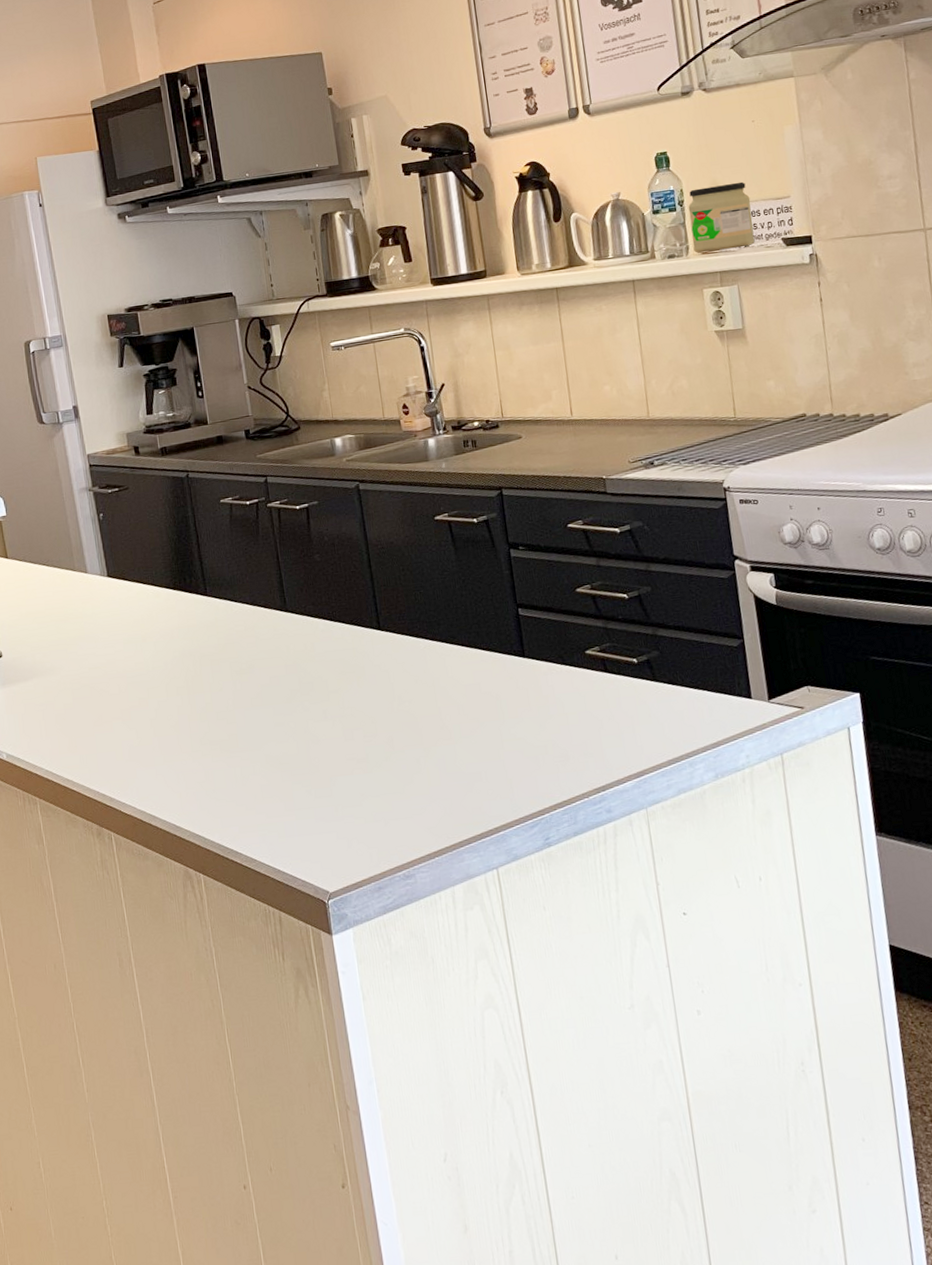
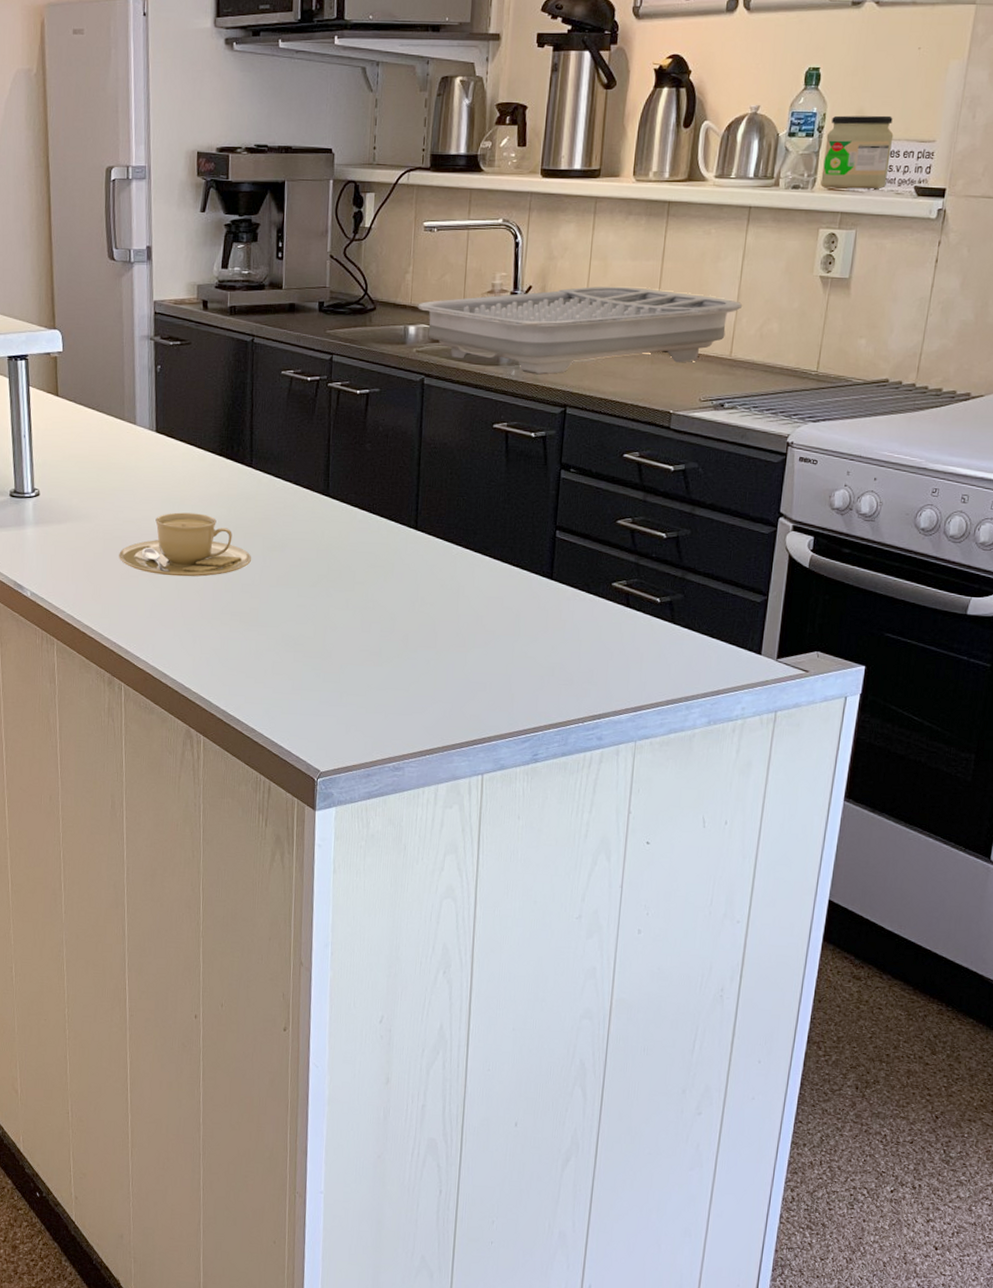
teacup: none [89,648,223,716] -> present [119,512,252,577]
dish rack: none [339,365,648,464] -> present [417,286,742,375]

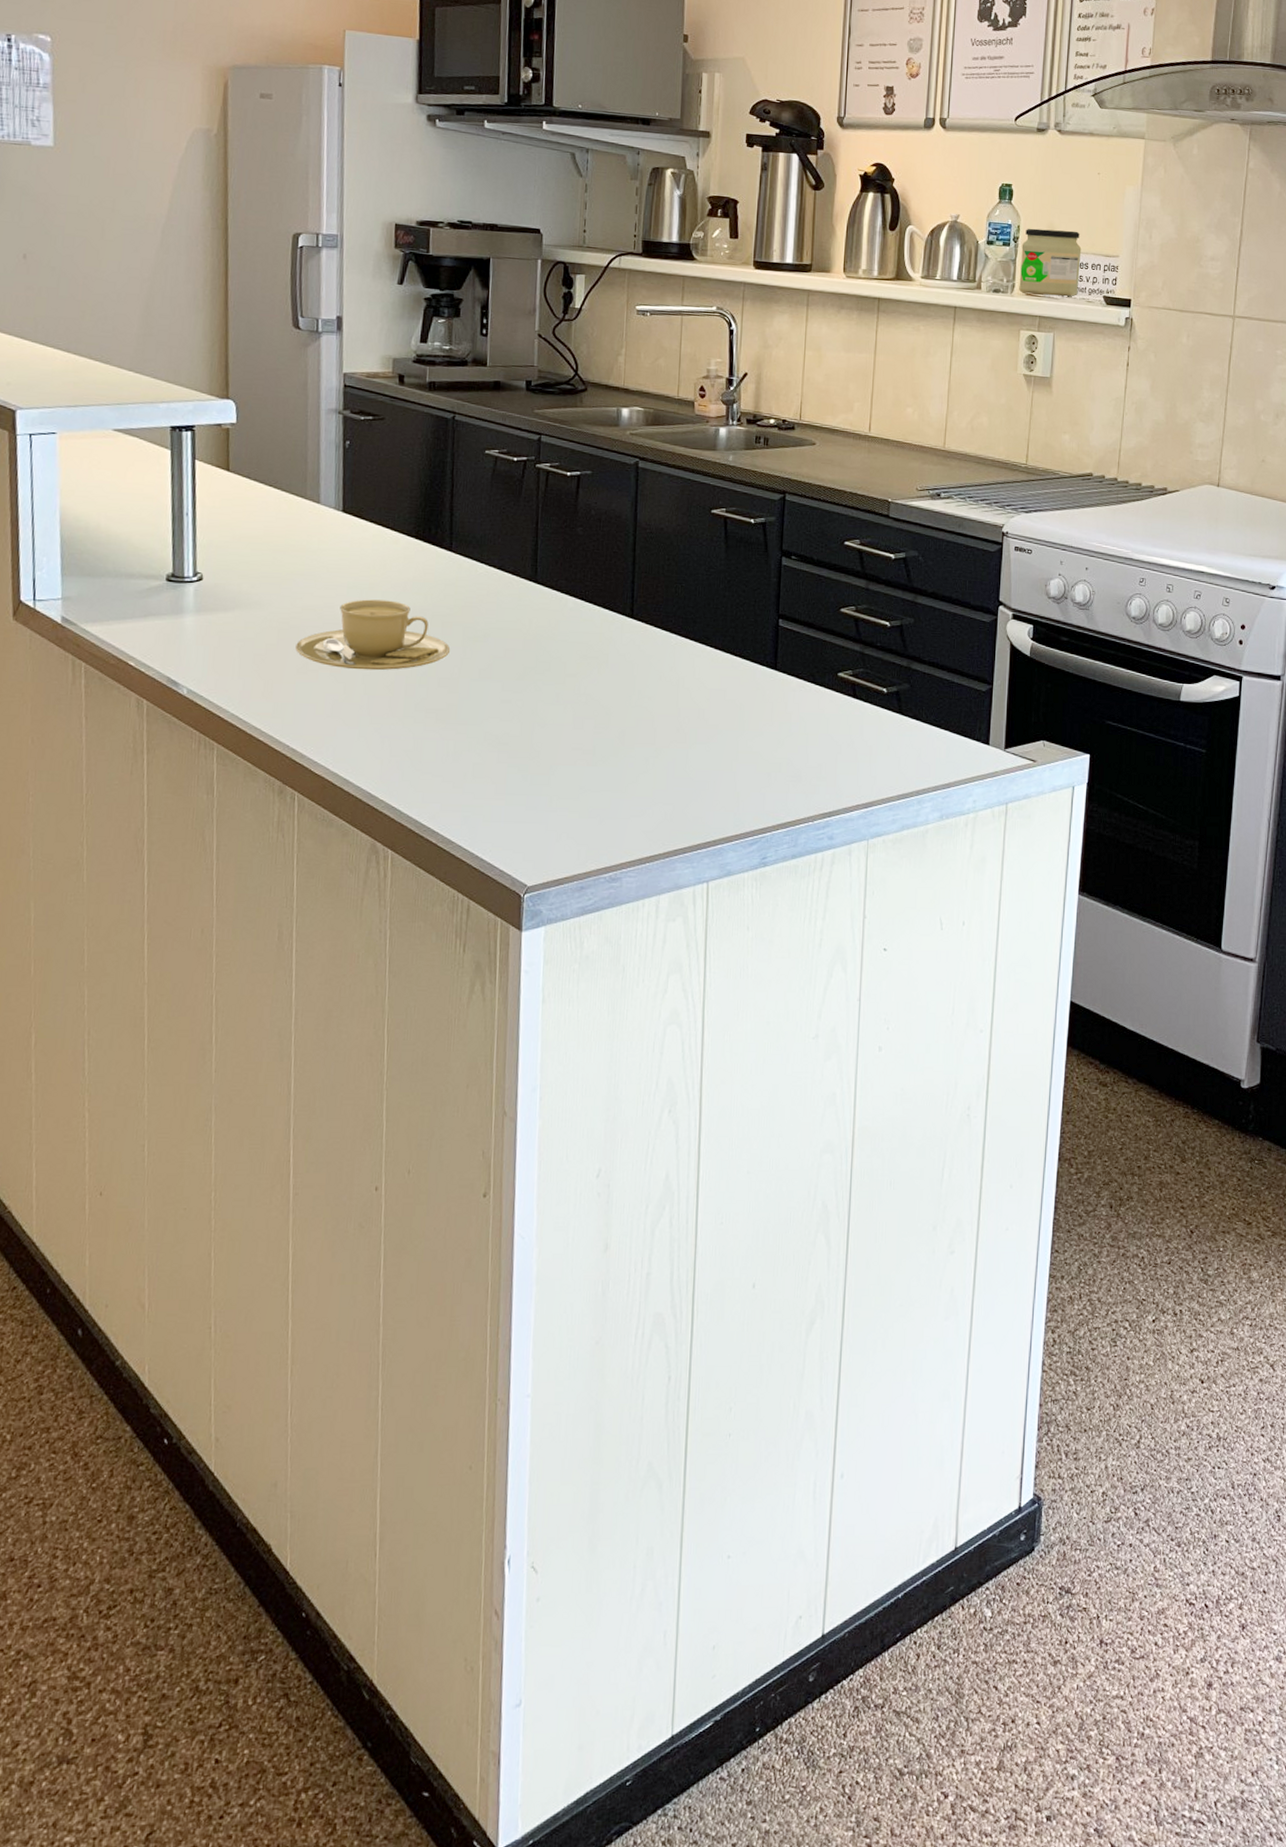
dish rack: present [417,286,742,375] -> none [631,376,952,461]

